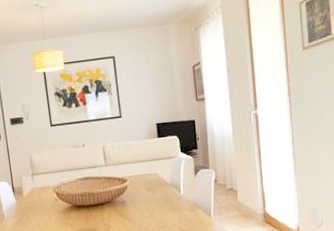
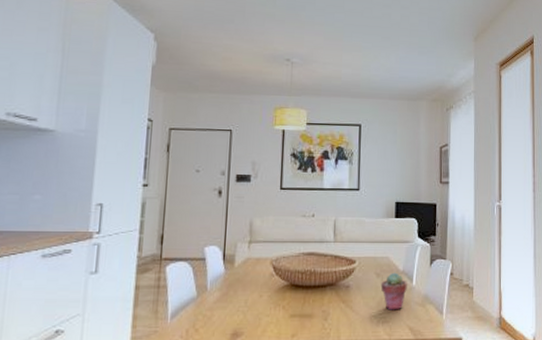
potted succulent: none [152,185,176,218] -> present [380,272,407,310]

